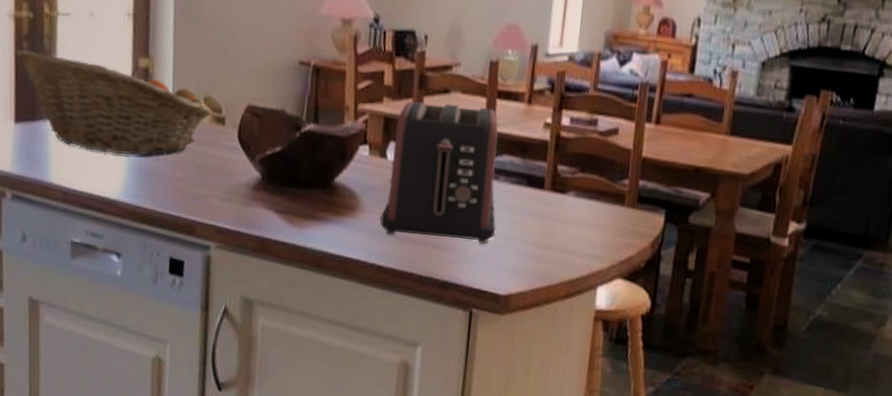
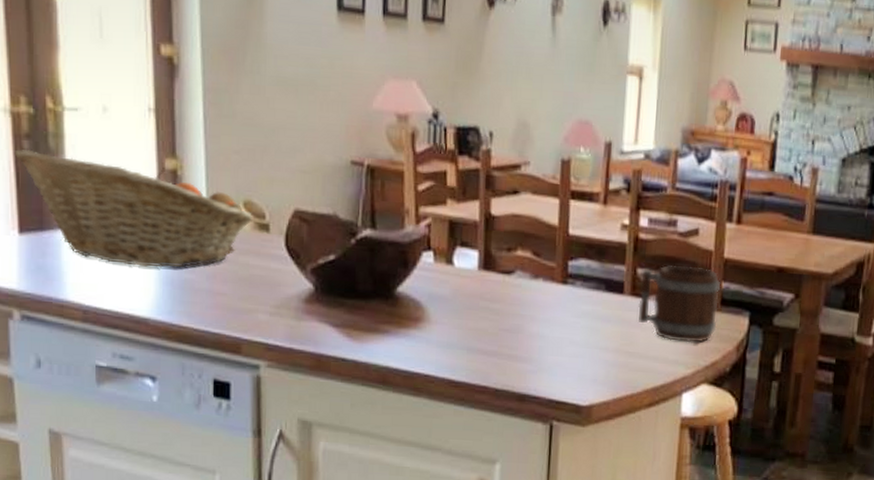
toaster: present [380,100,499,244] -> none [449,202,575,353]
mug: none [557,162,638,239] -> present [638,264,720,343]

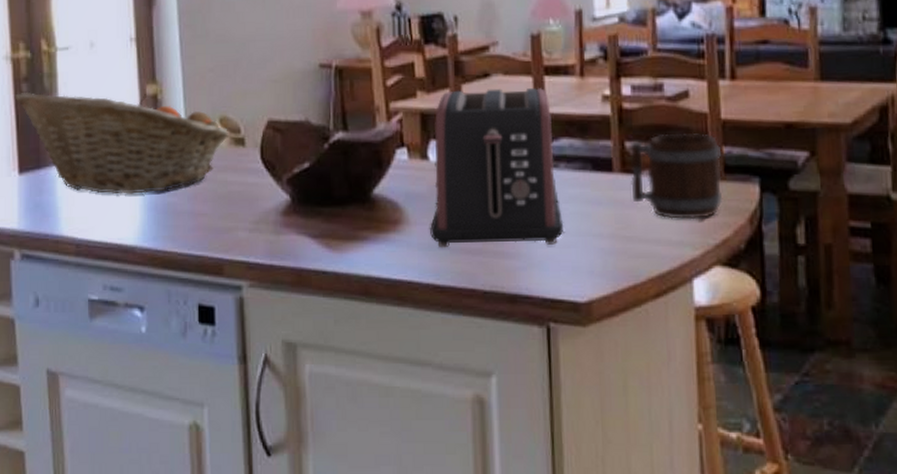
toaster: none [449,202,575,353] -> present [430,88,564,248]

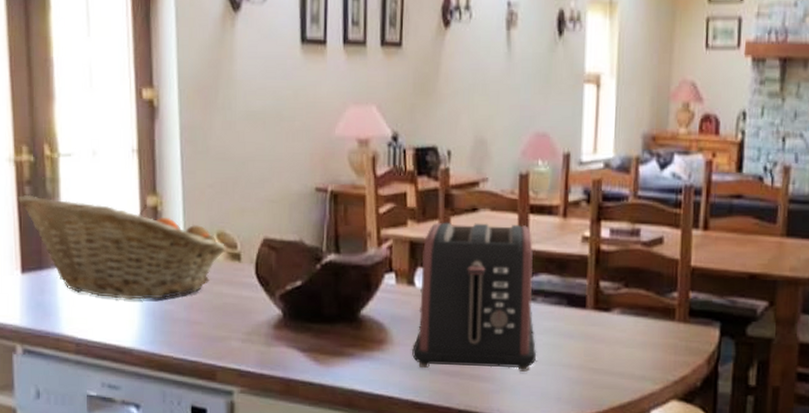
mug: present [630,132,723,219] -> none [602,276,688,357]

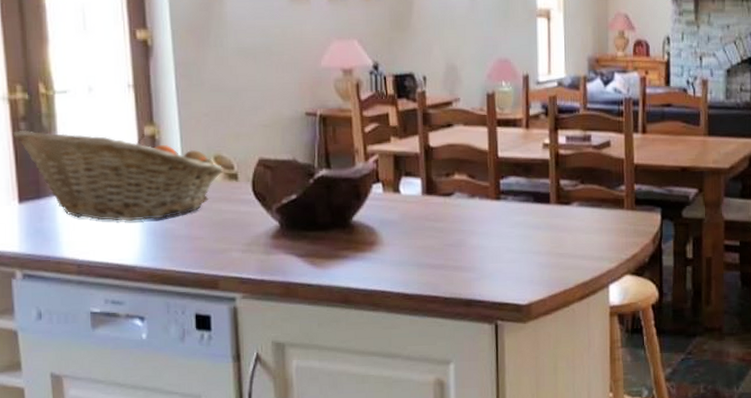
toaster: present [412,222,537,372] -> none [401,136,511,264]

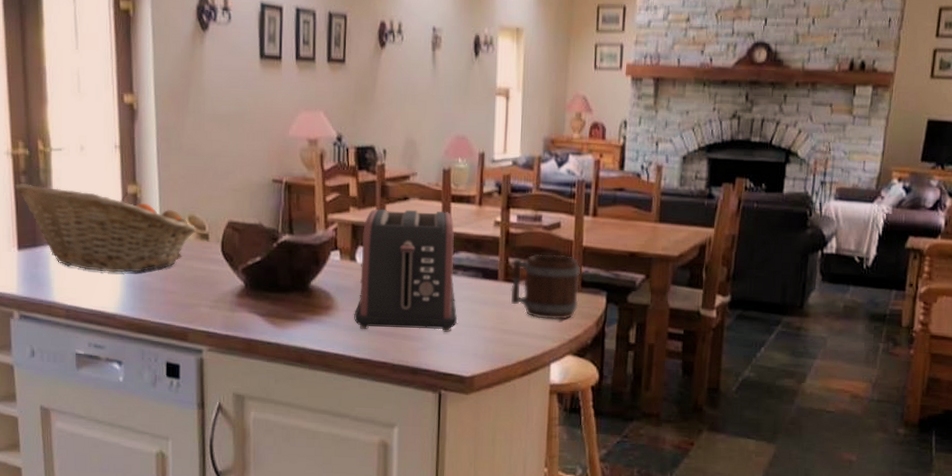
toaster: none [401,136,511,264] -> present [354,208,458,332]
mug: none [564,173,634,240] -> present [511,254,580,320]

